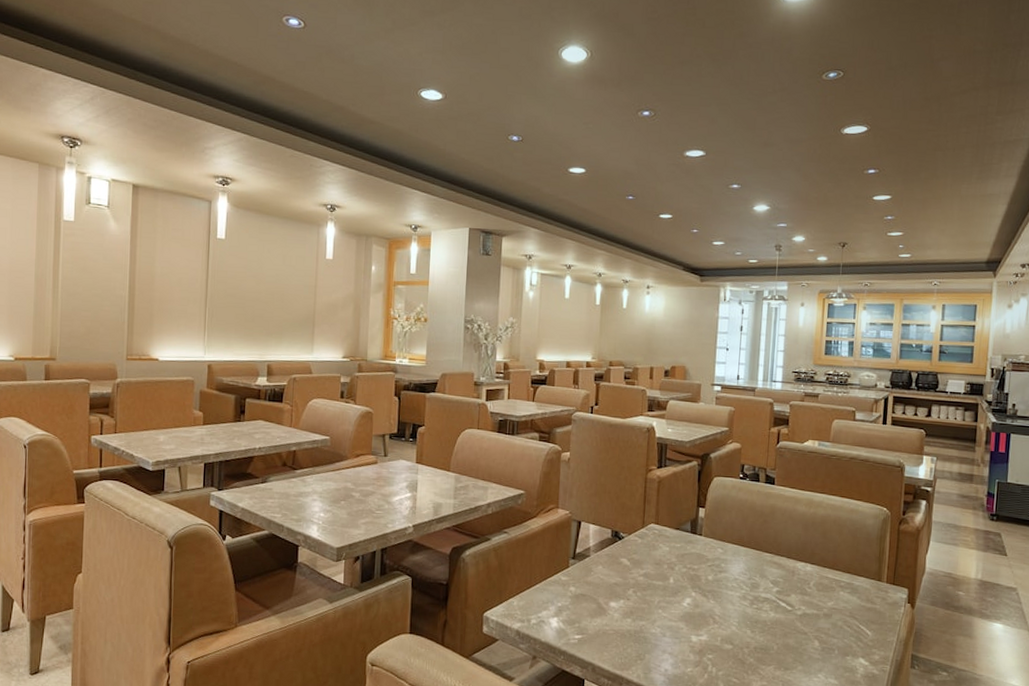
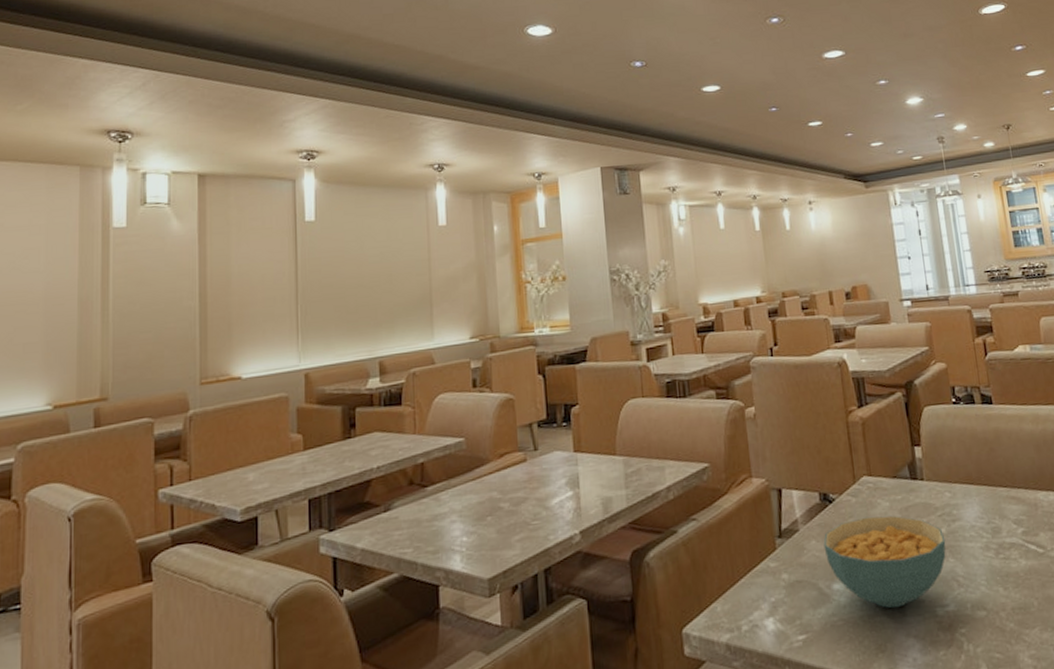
cereal bowl: none [608,555,711,630] -> present [823,515,946,609]

